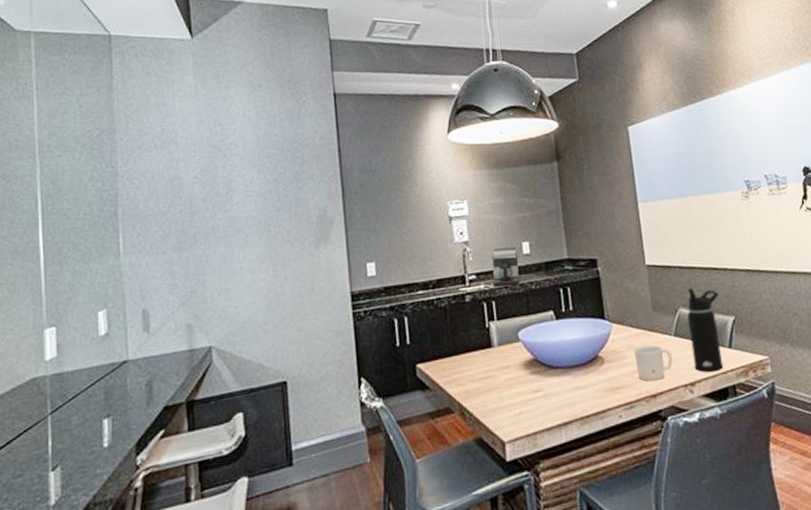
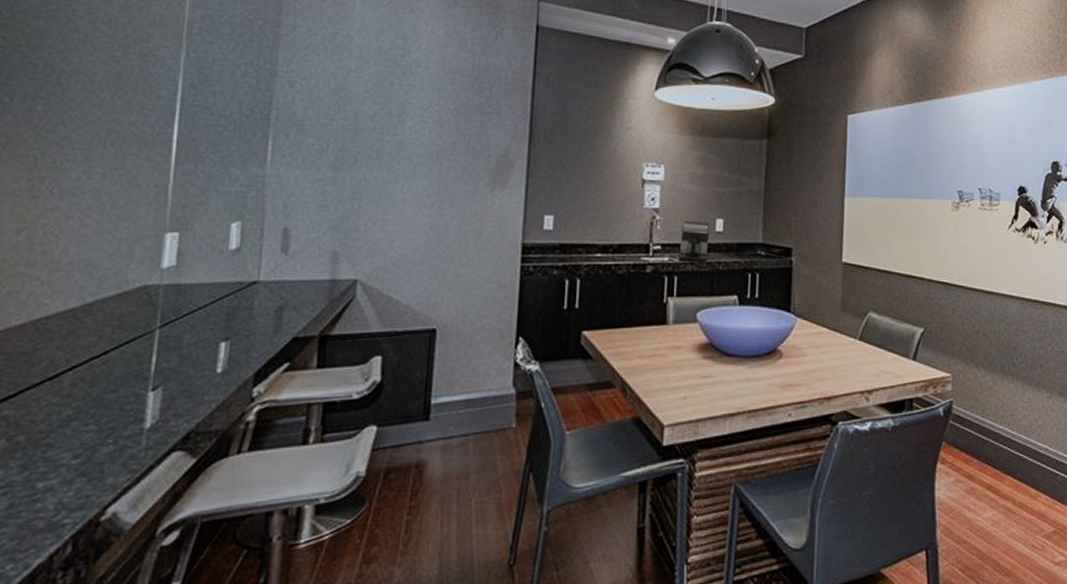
mug: present [633,345,673,382] -> none [814,346,853,384]
water bottle: present [686,288,724,373] -> none [874,293,912,383]

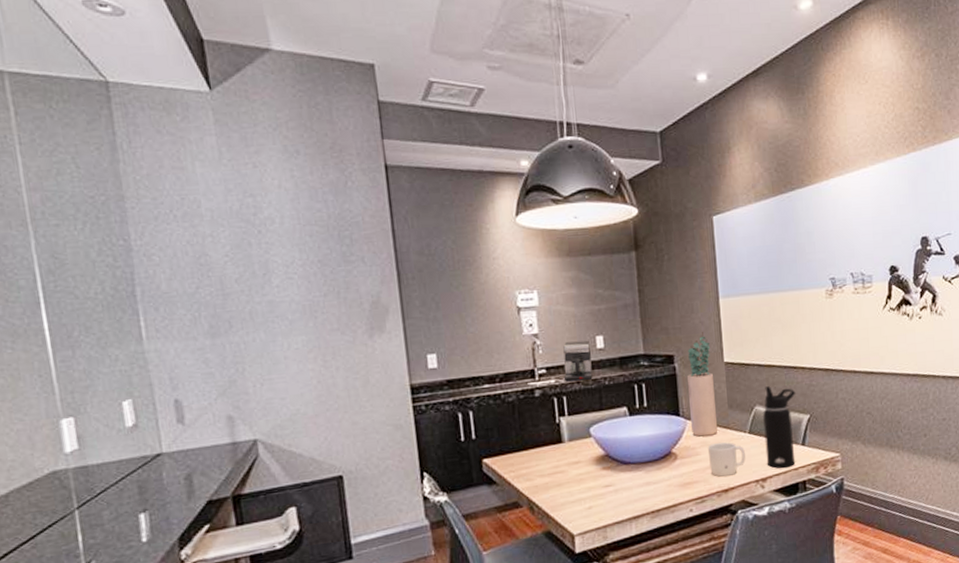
vase: none [801,228,831,337] -> present [686,332,718,437]
mug: none [814,346,853,384] -> present [707,442,746,478]
water bottle: none [874,293,912,383] -> present [762,386,796,469]

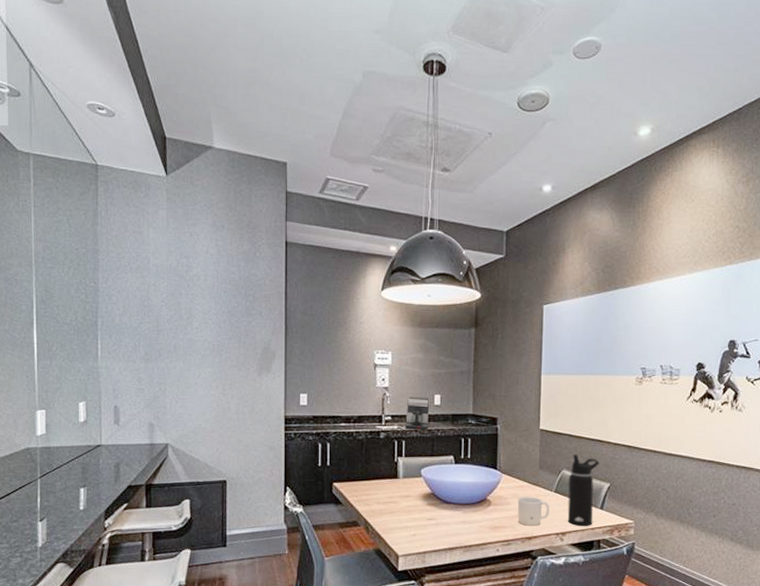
vase: present [686,332,718,437] -> none [505,401,530,489]

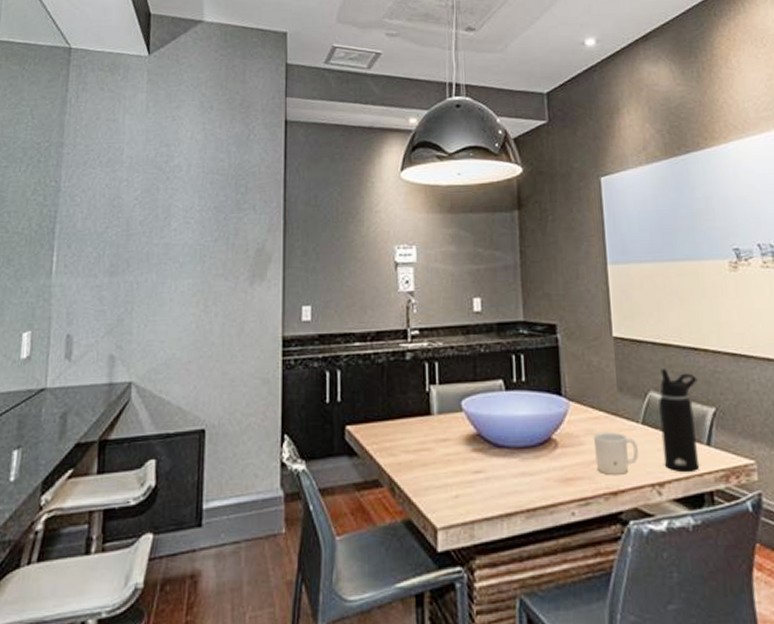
coffee maker: present [404,397,430,429] -> none [437,302,468,346]

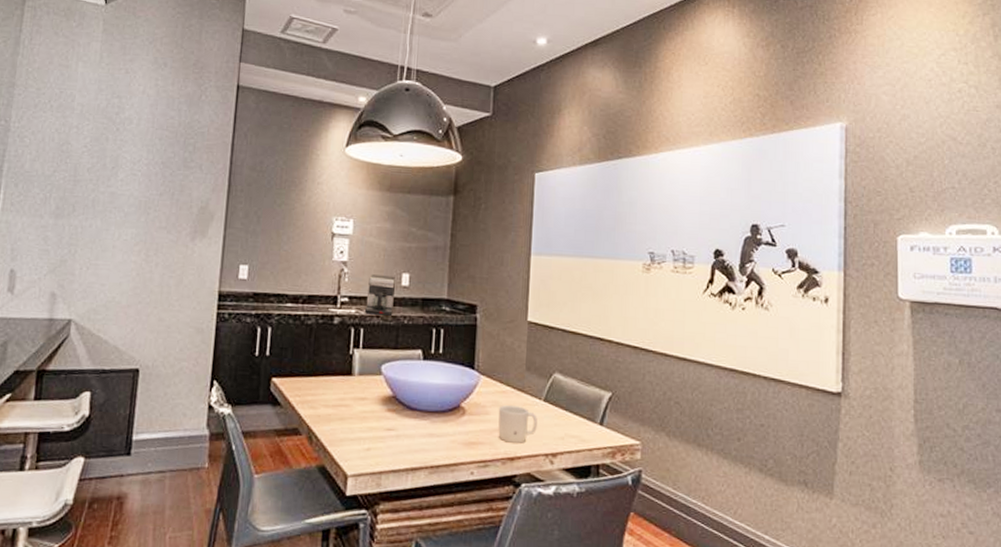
coffee maker: none [437,302,468,346] -> present [364,274,397,316]
water bottle: present [657,369,700,473] -> none [559,354,599,447]

